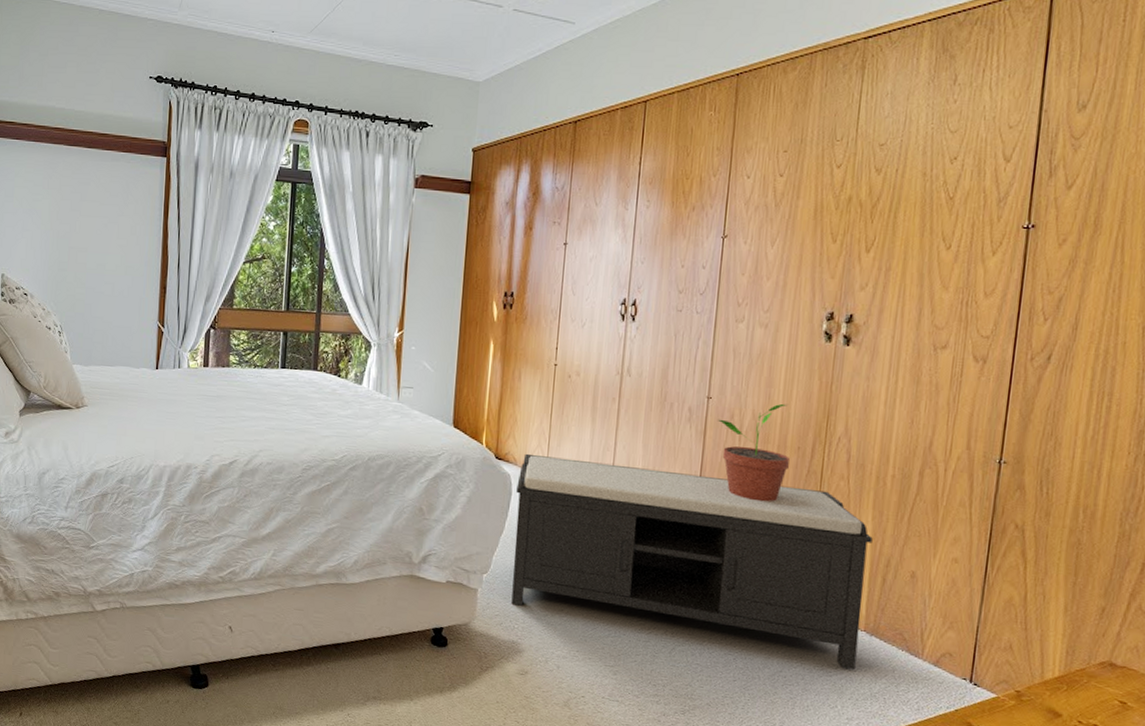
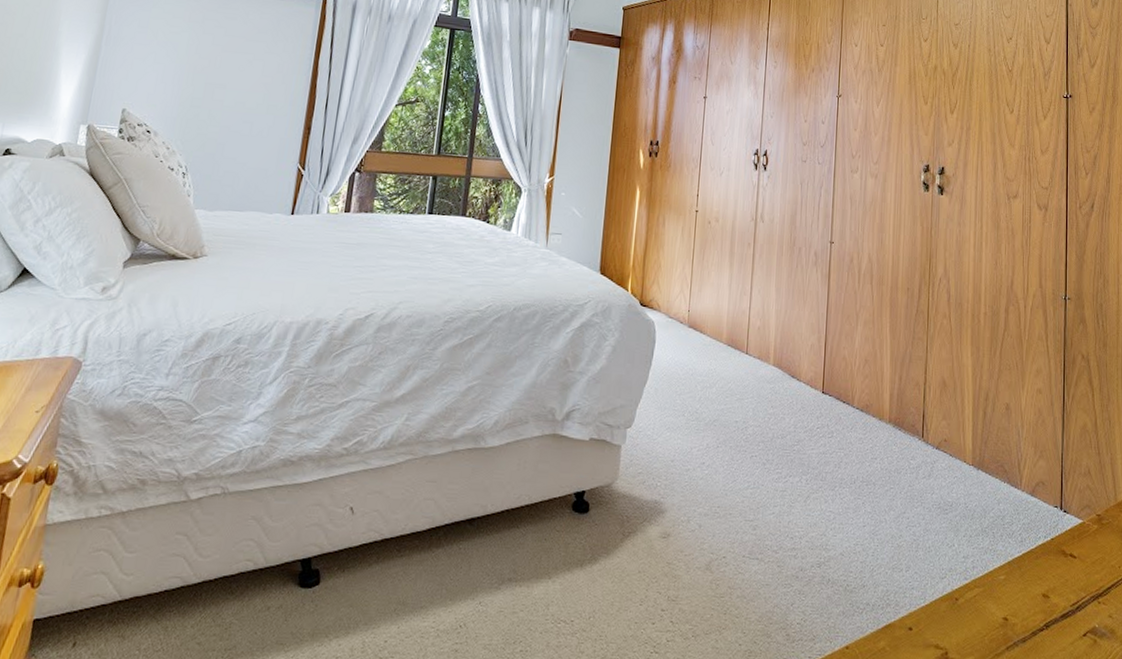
bench: present [511,453,873,669] -> none [654,299,973,505]
potted plant: present [717,403,789,502] -> none [839,247,901,342]

